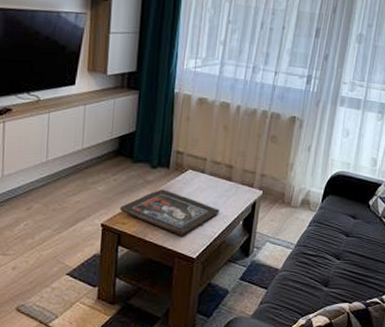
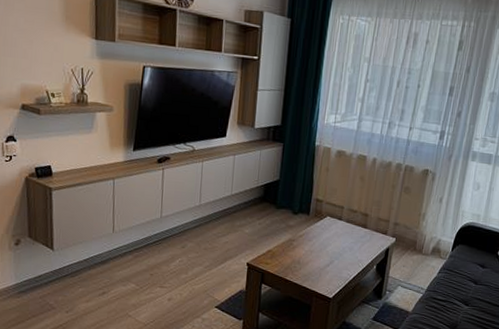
religious icon: present [119,189,220,235] -> none [263,233,355,276]

